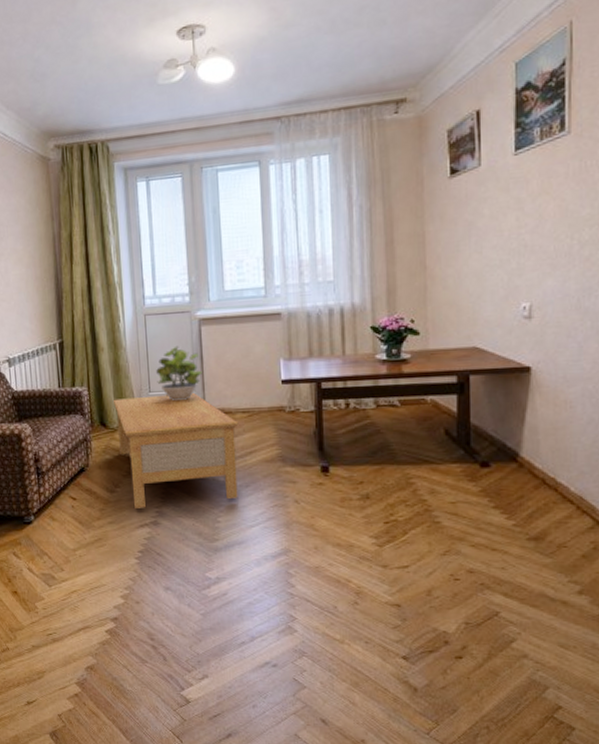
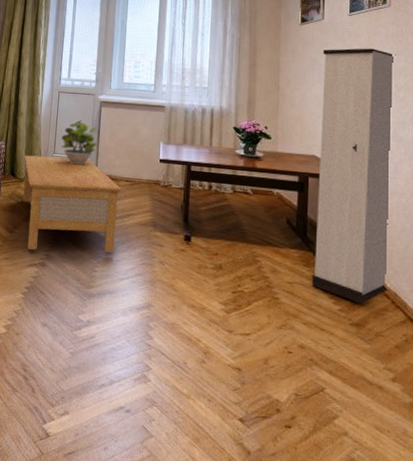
cabinet: none [479,195,579,514] -> present [311,48,396,304]

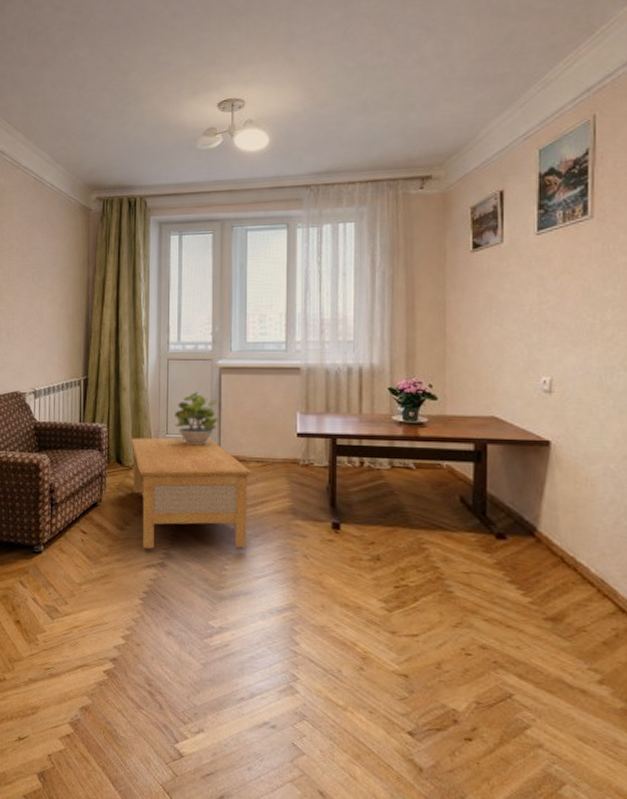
cabinet: present [311,48,396,304] -> none [494,275,601,594]

